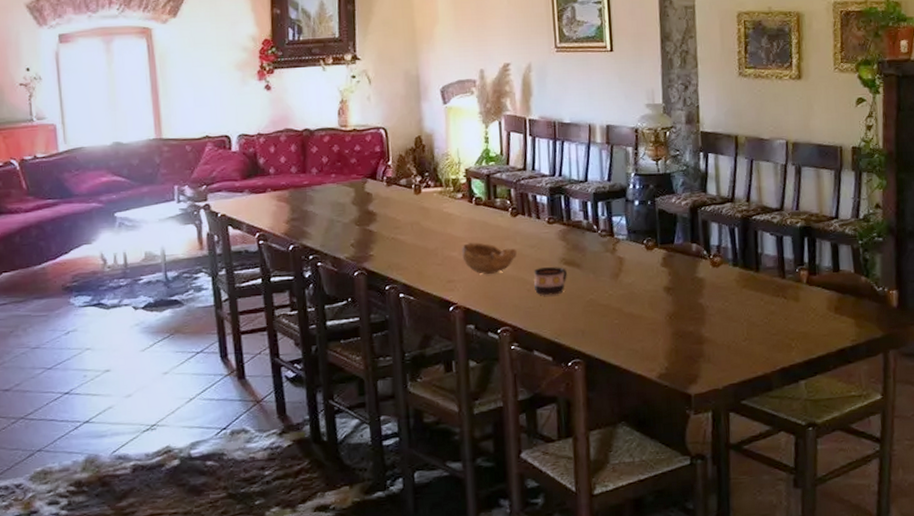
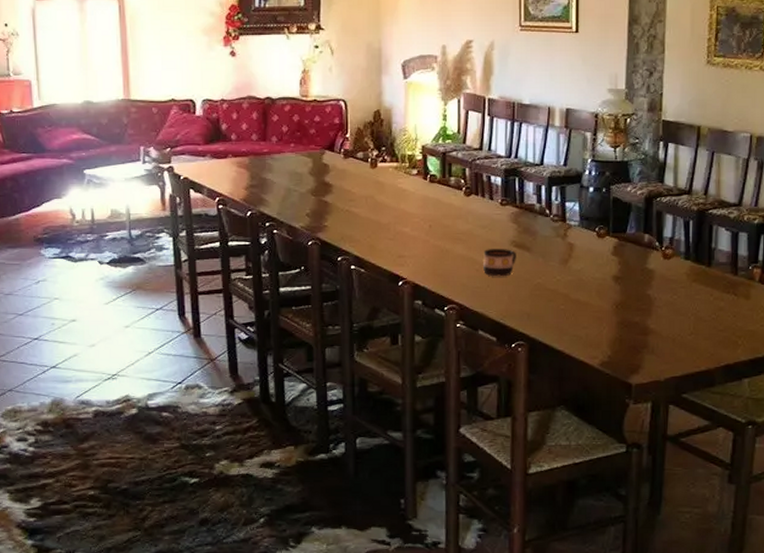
bowl: present [462,242,517,275] -> none [414,220,468,253]

